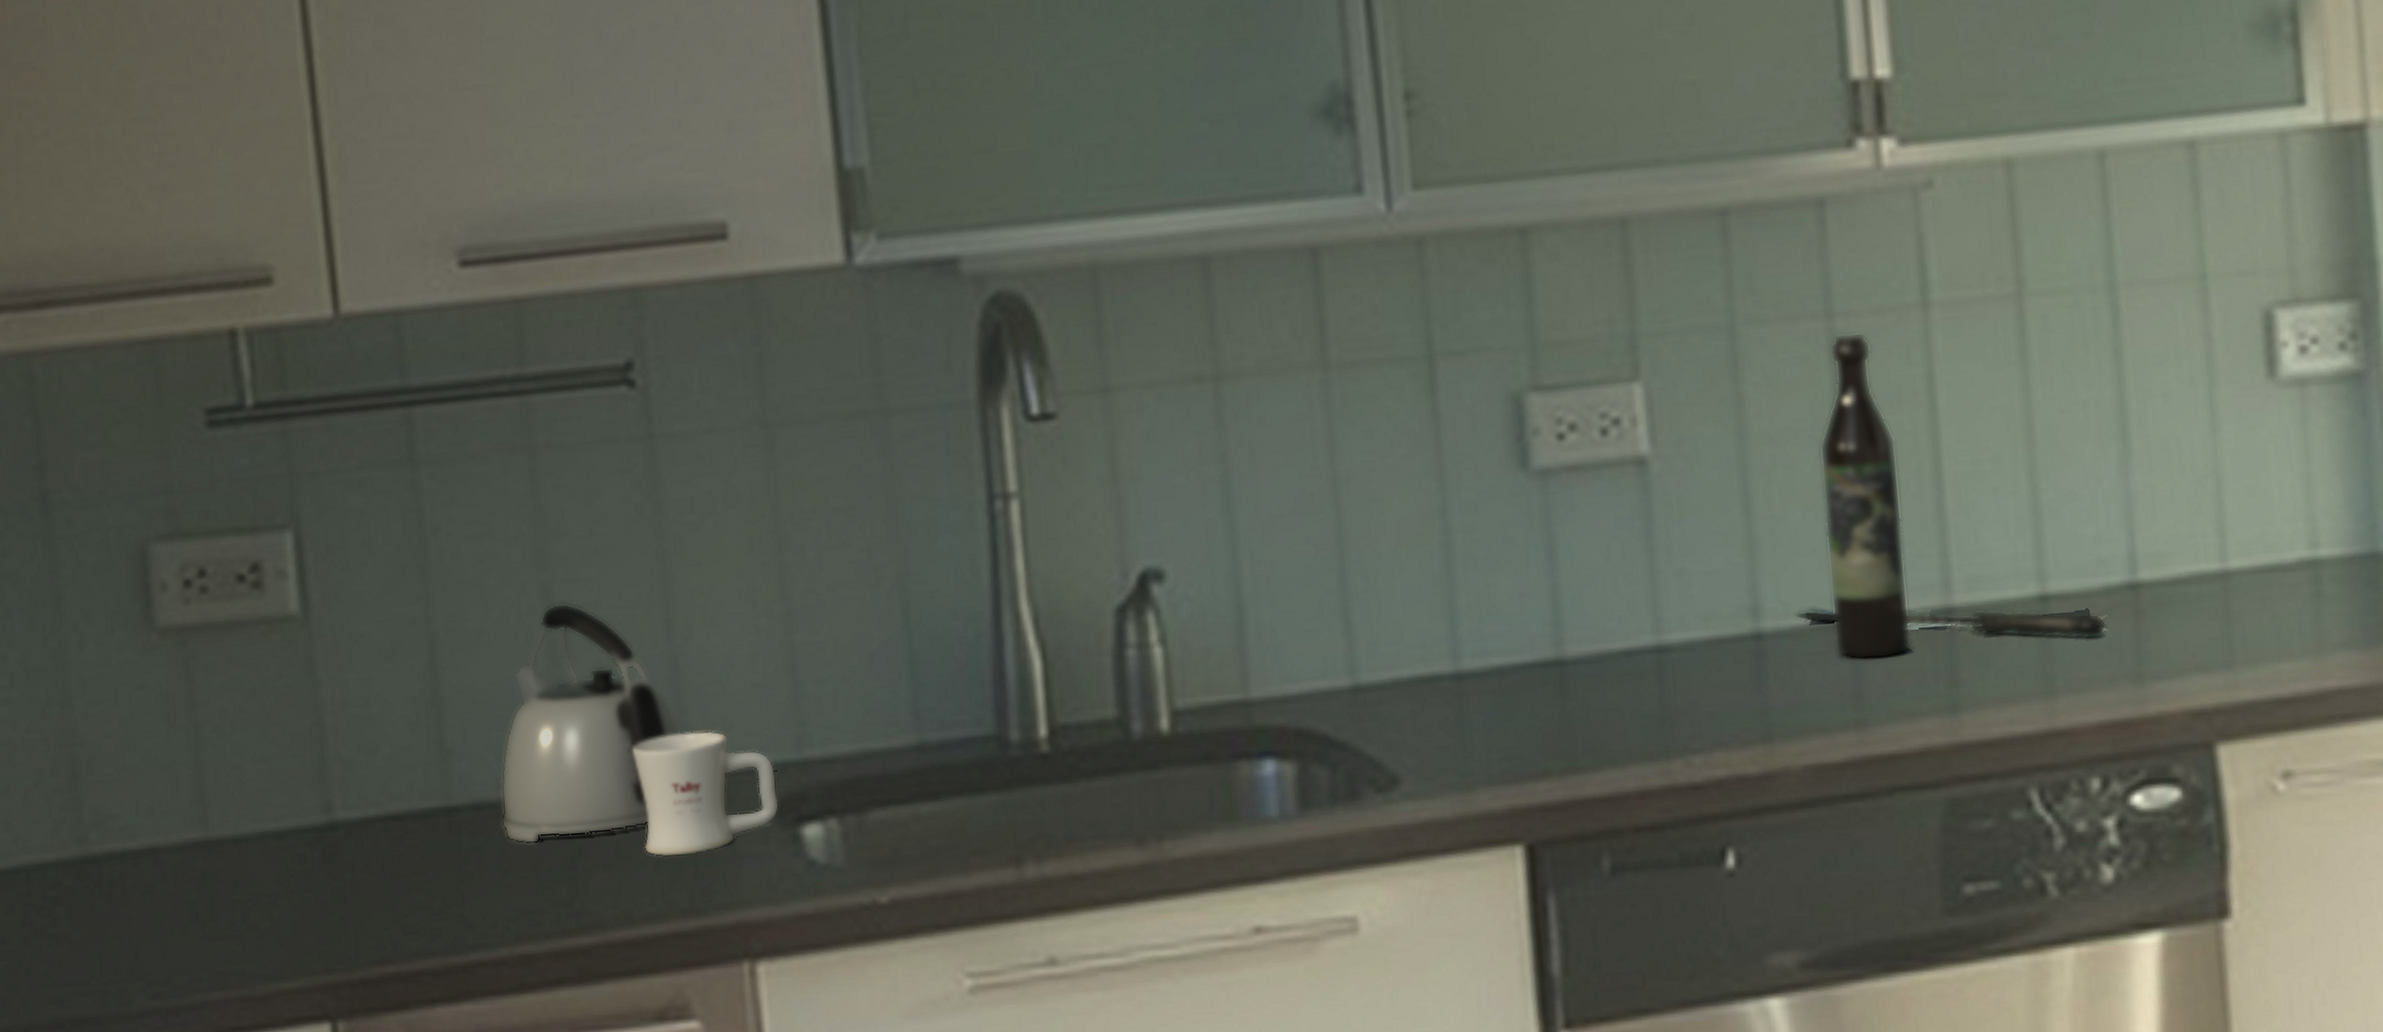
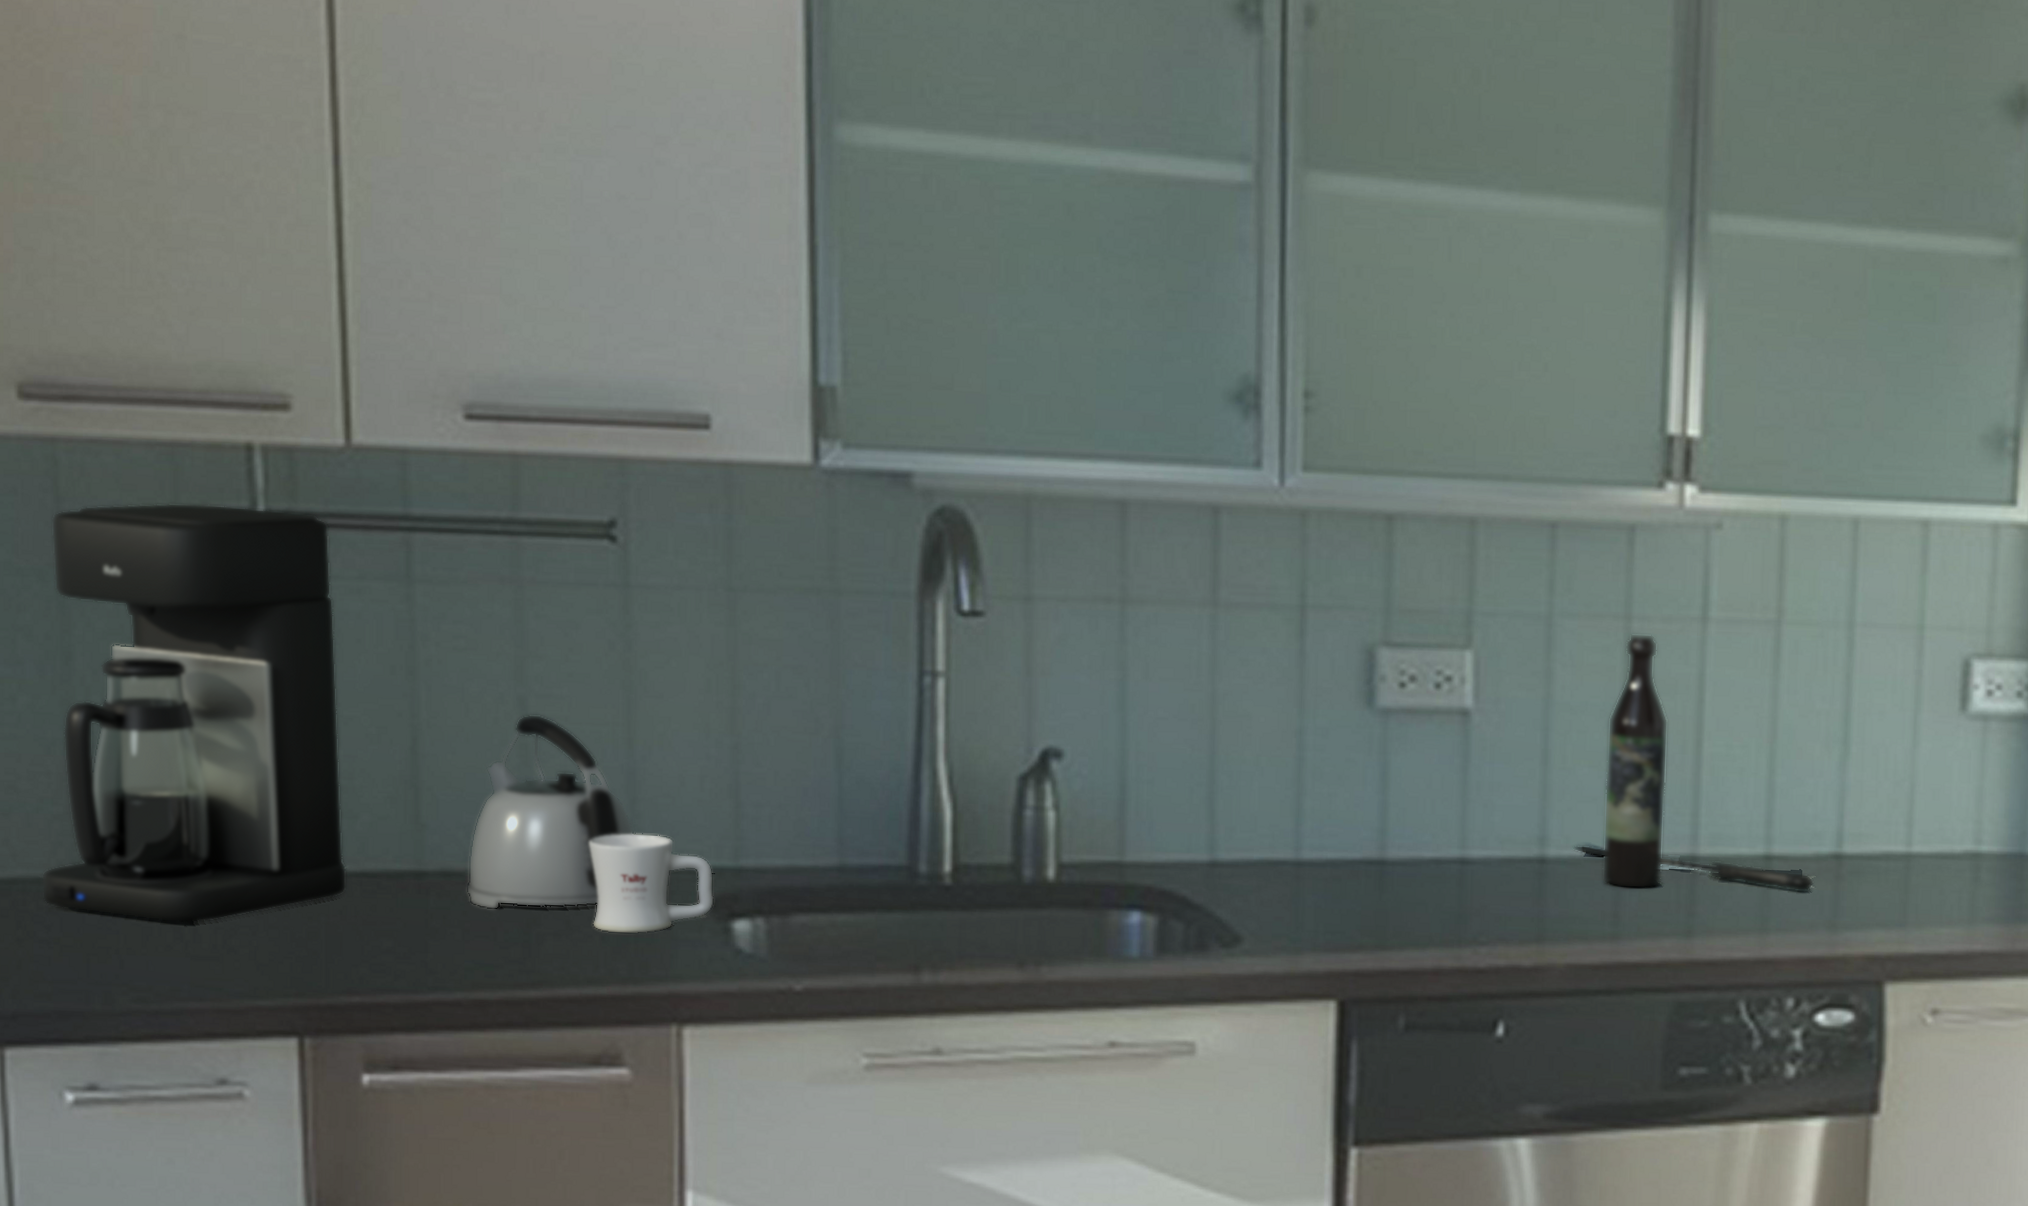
coffee maker: none [31,400,371,900] -> present [41,503,347,923]

